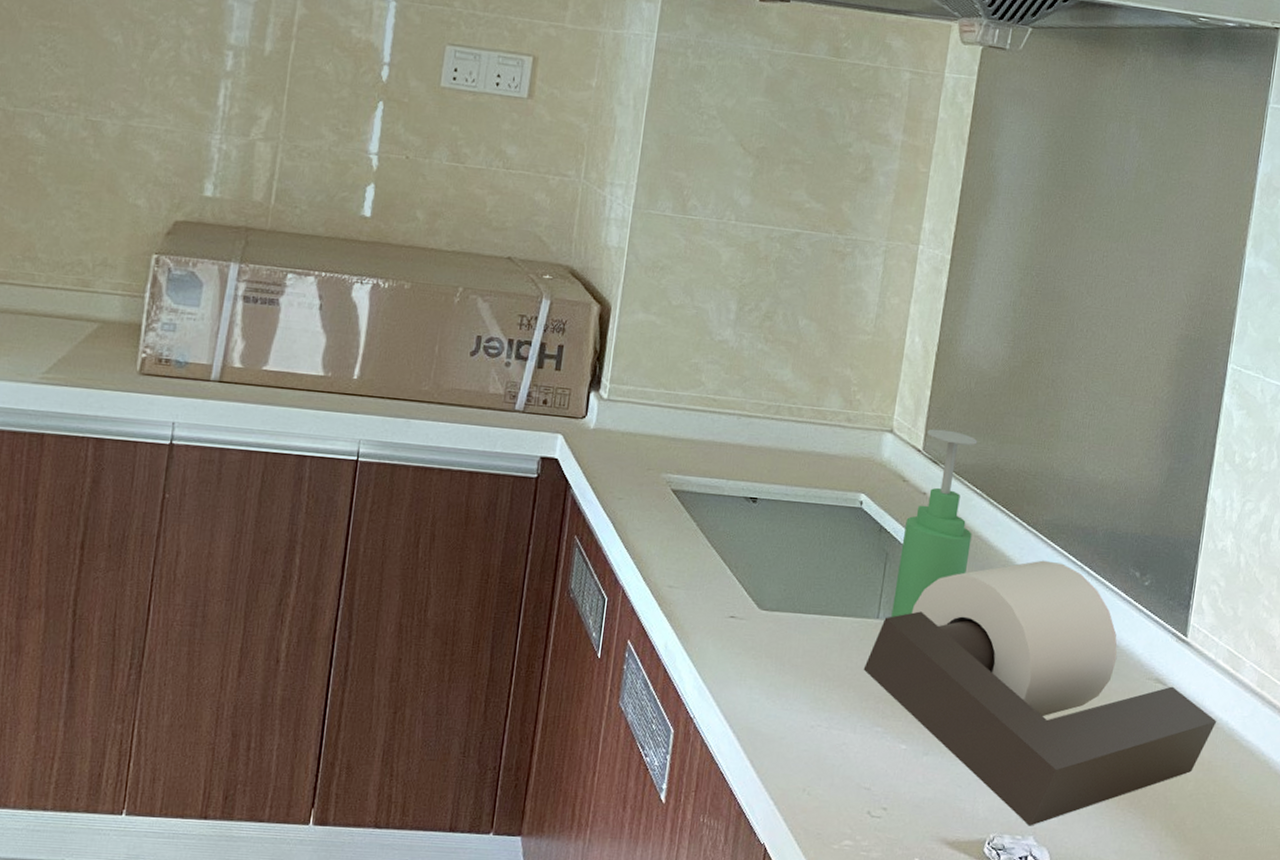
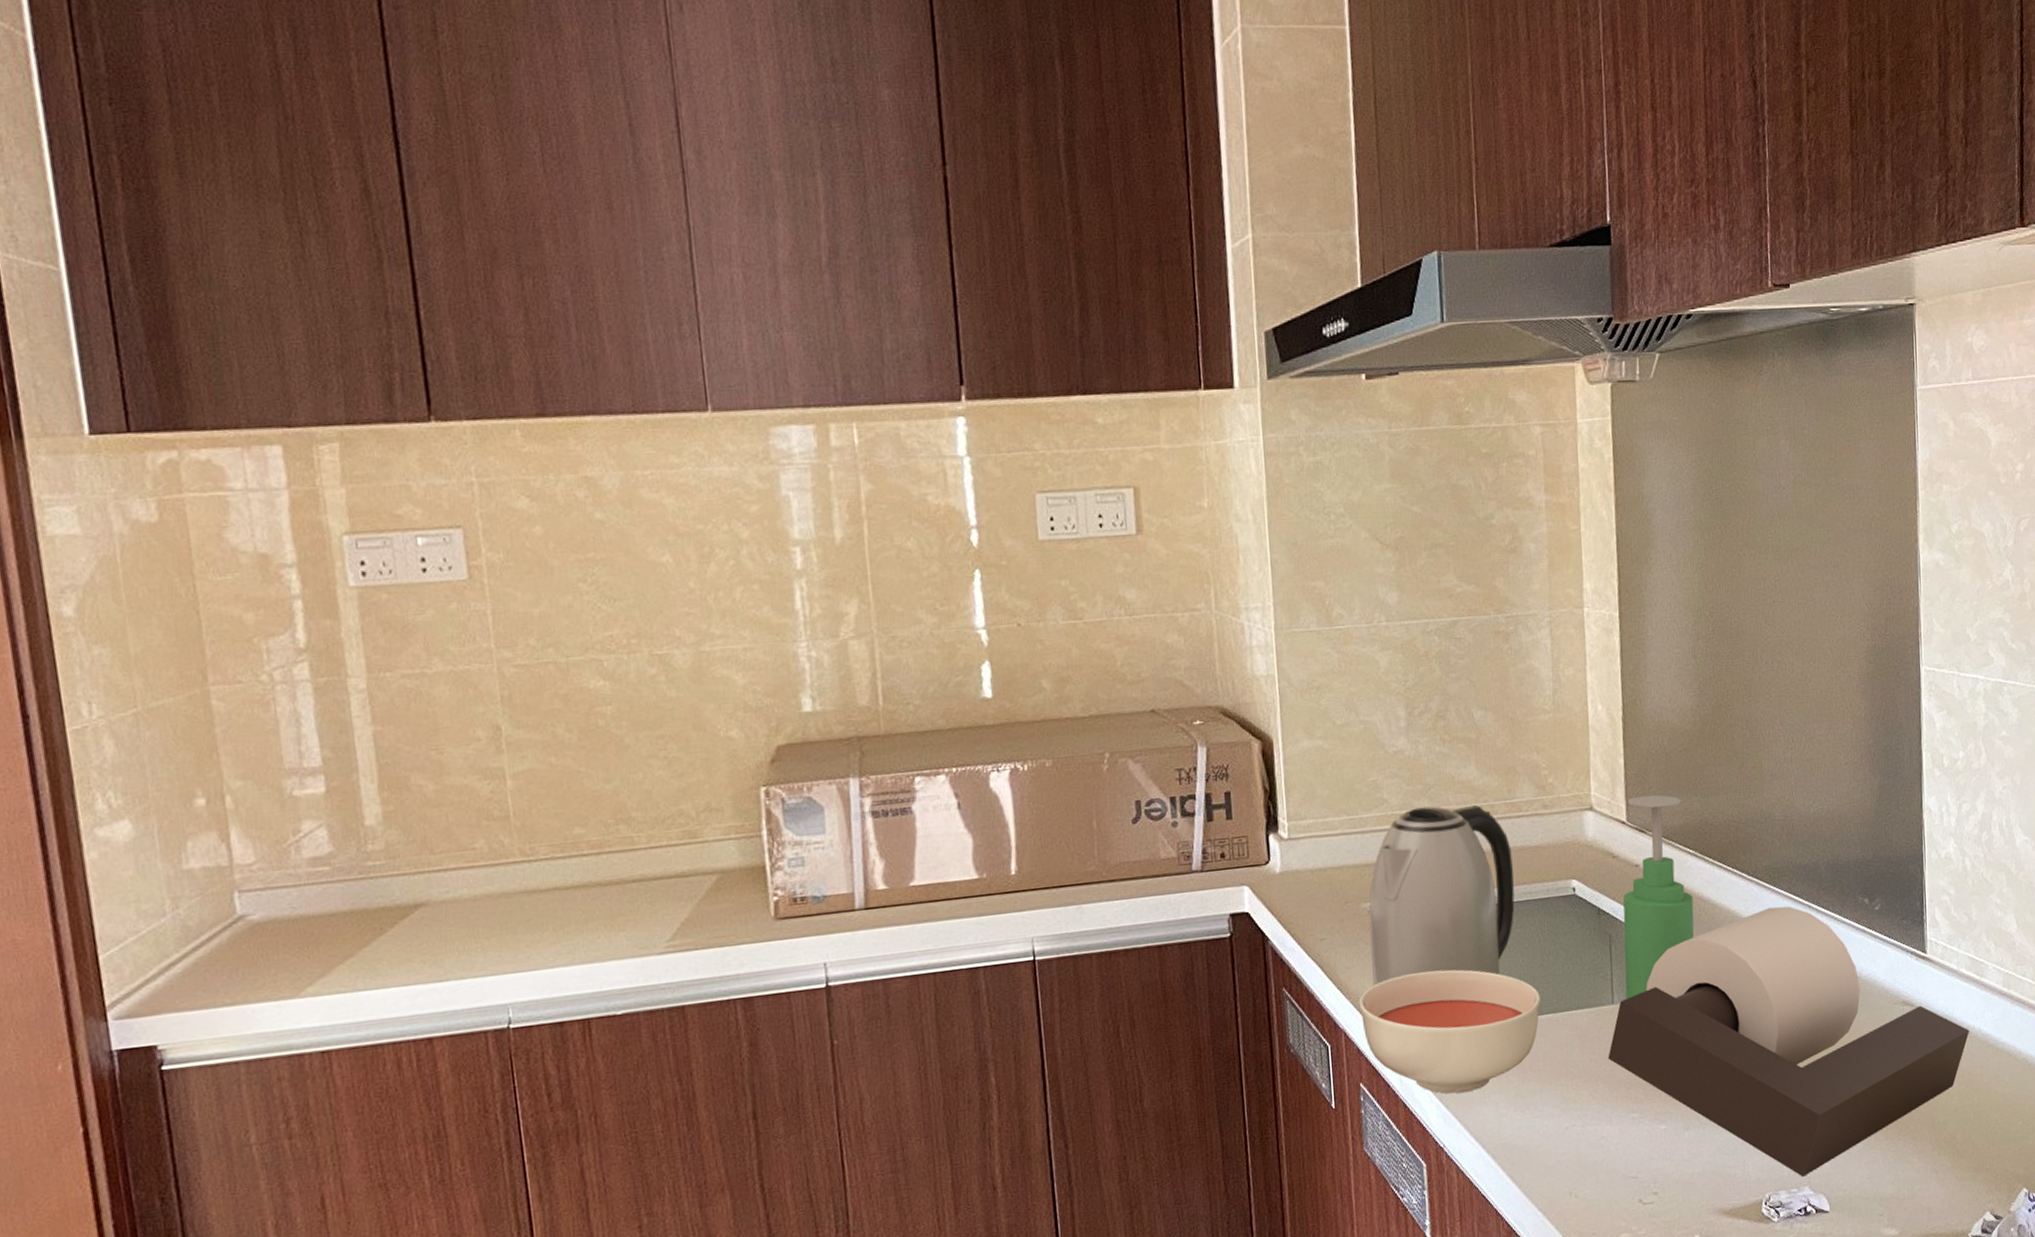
bowl: none [641,547,812,671] -> present [1359,969,1541,1094]
kettle: none [657,396,810,567] -> present [1369,805,1515,986]

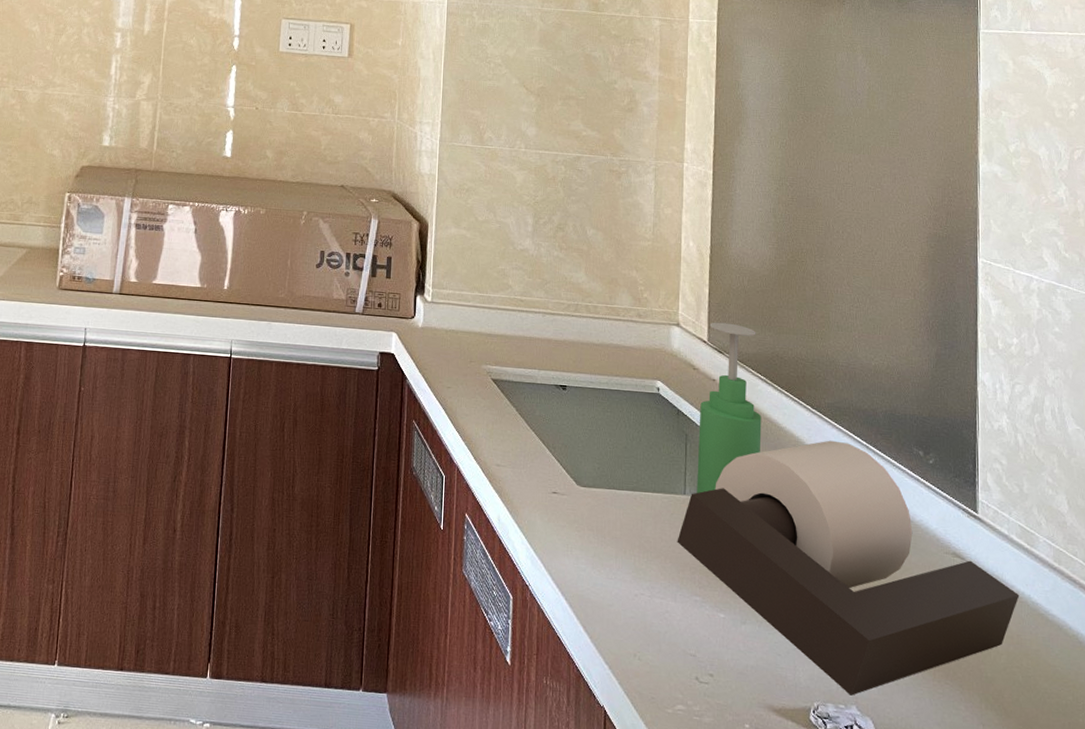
bowl: present [1359,969,1541,1094] -> none [472,430,623,543]
kettle: present [1369,805,1515,986] -> none [484,297,609,447]

